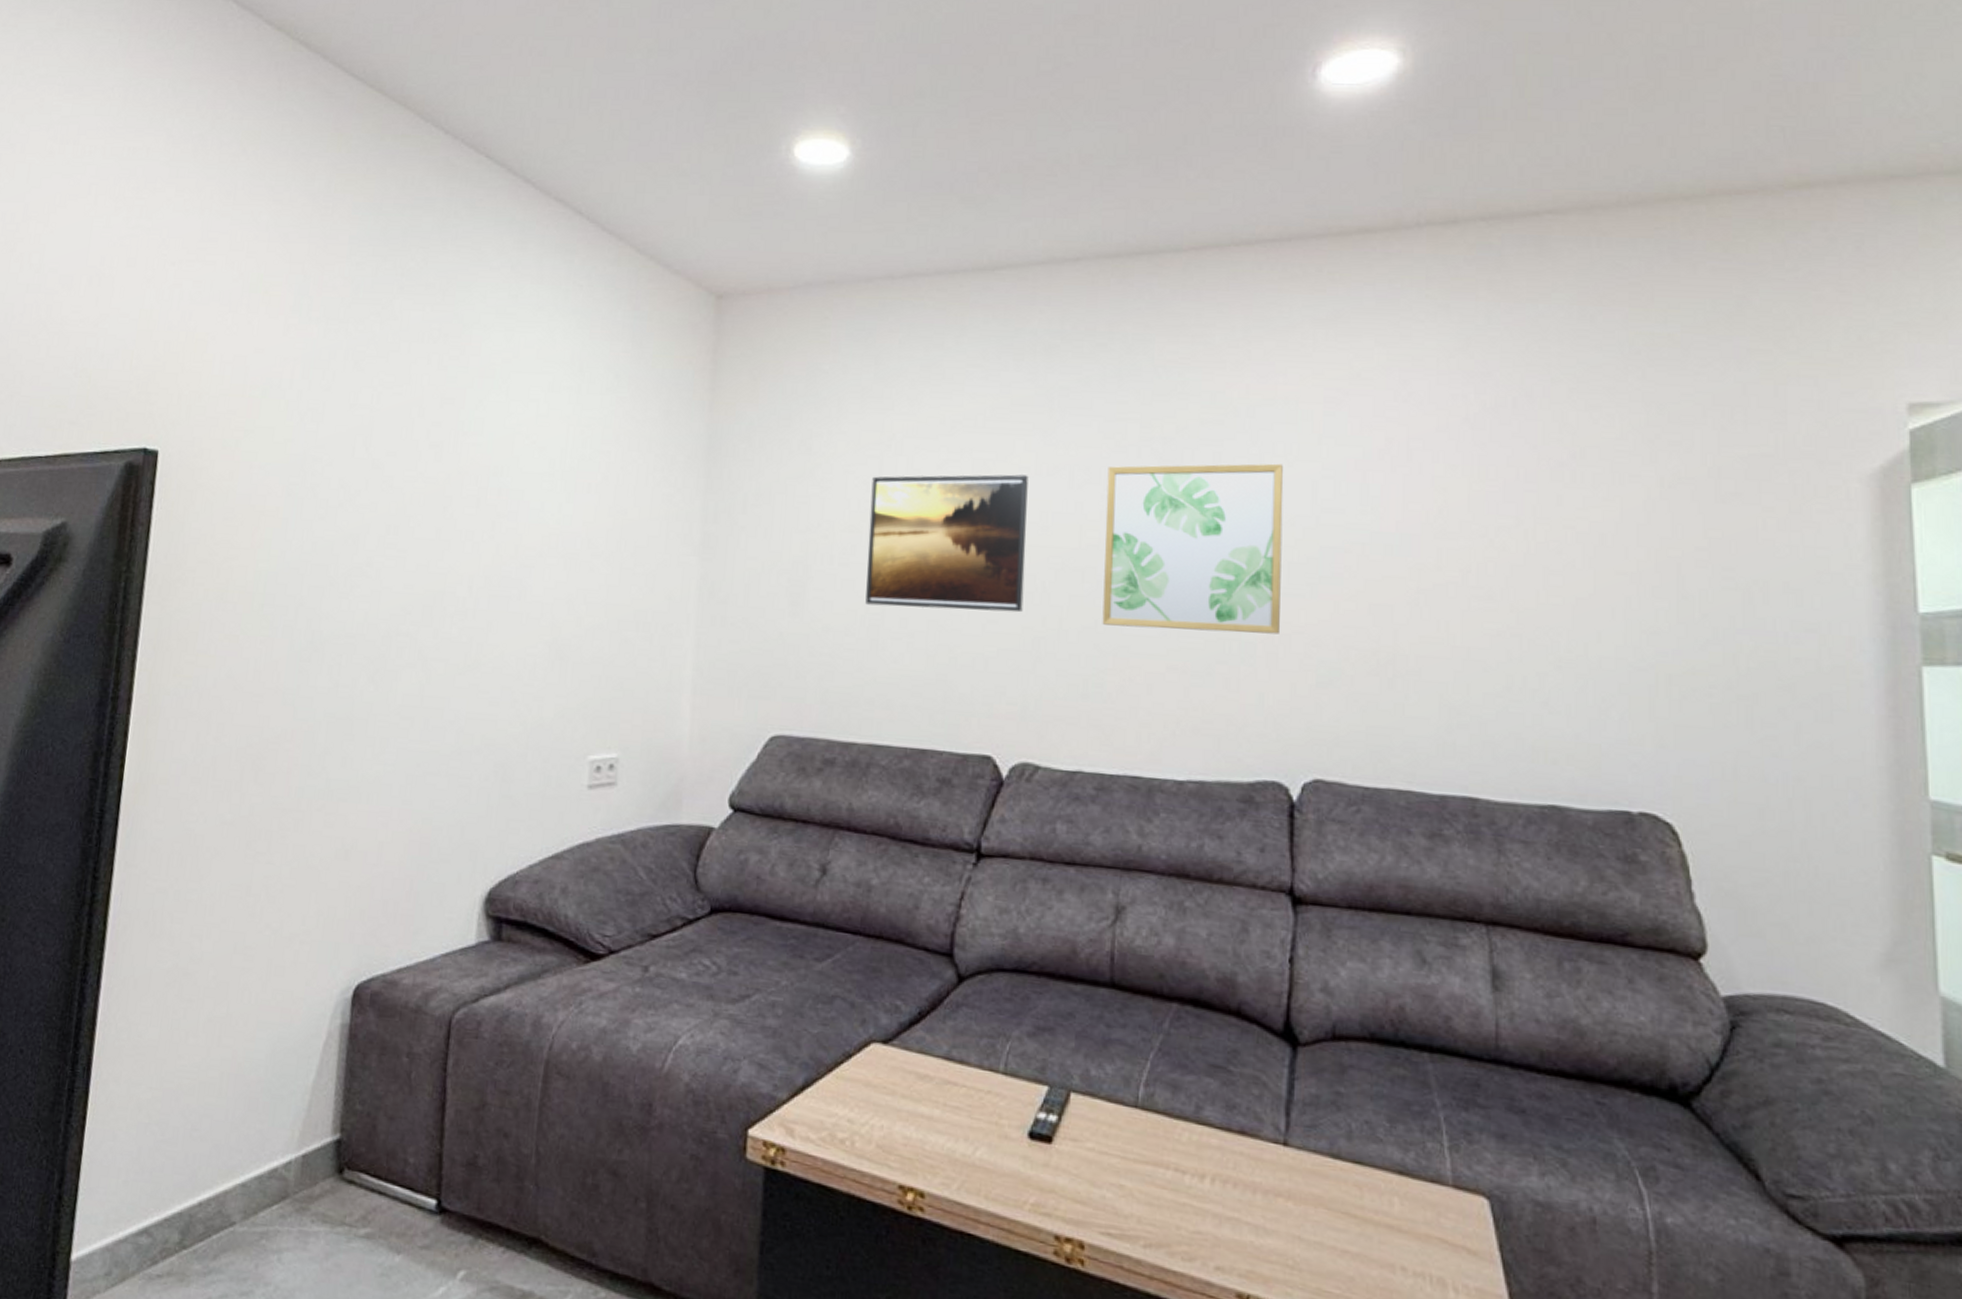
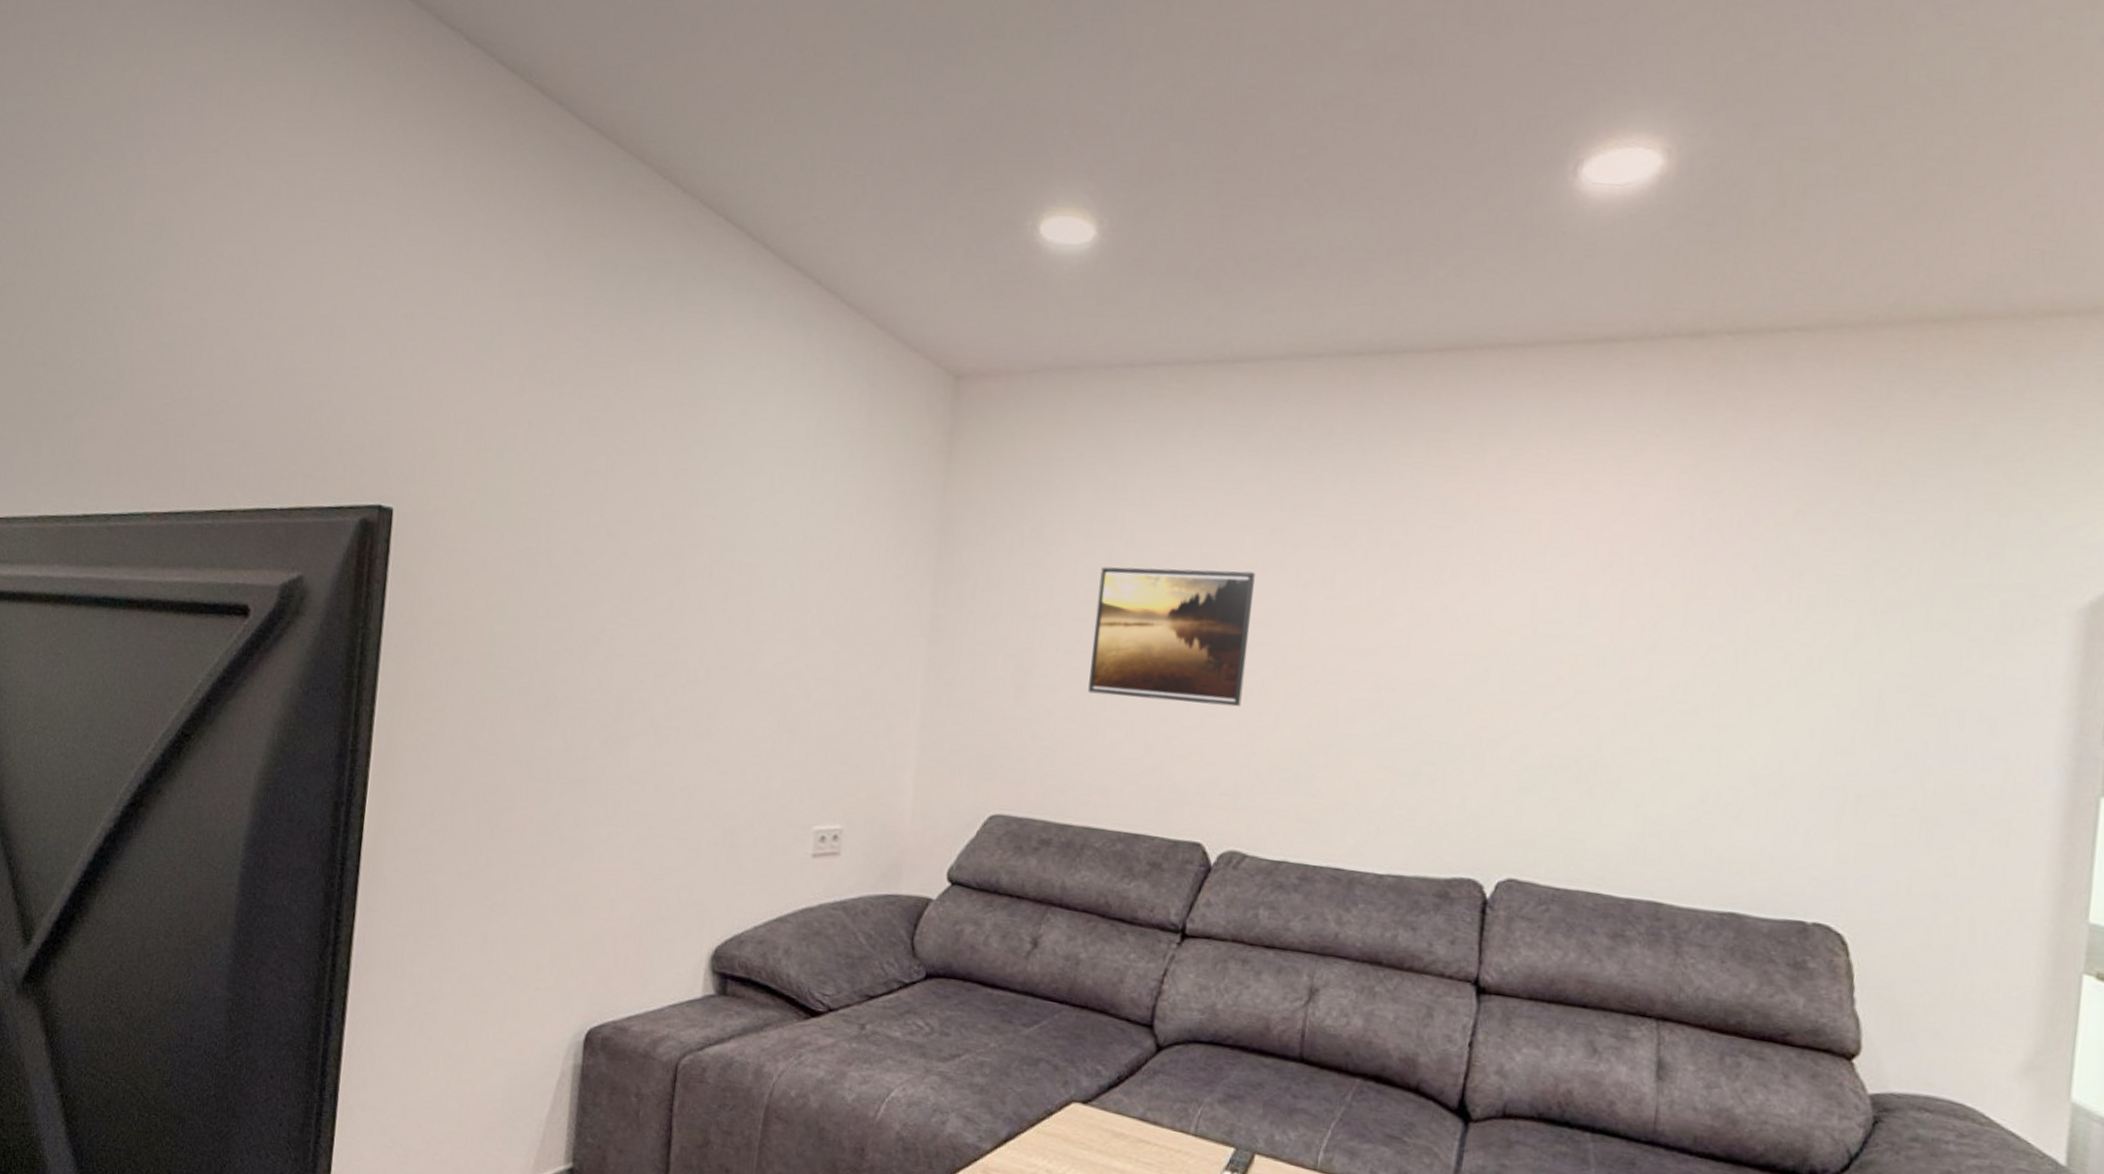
wall art: present [1102,463,1284,634] -> none [1317,567,1506,739]

